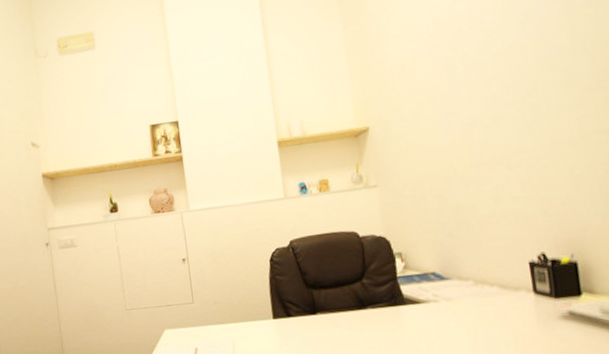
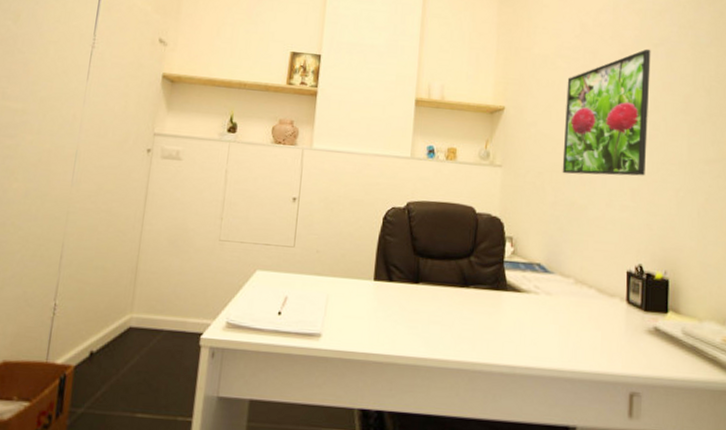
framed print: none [430,28,533,180] -> present [562,48,651,176]

